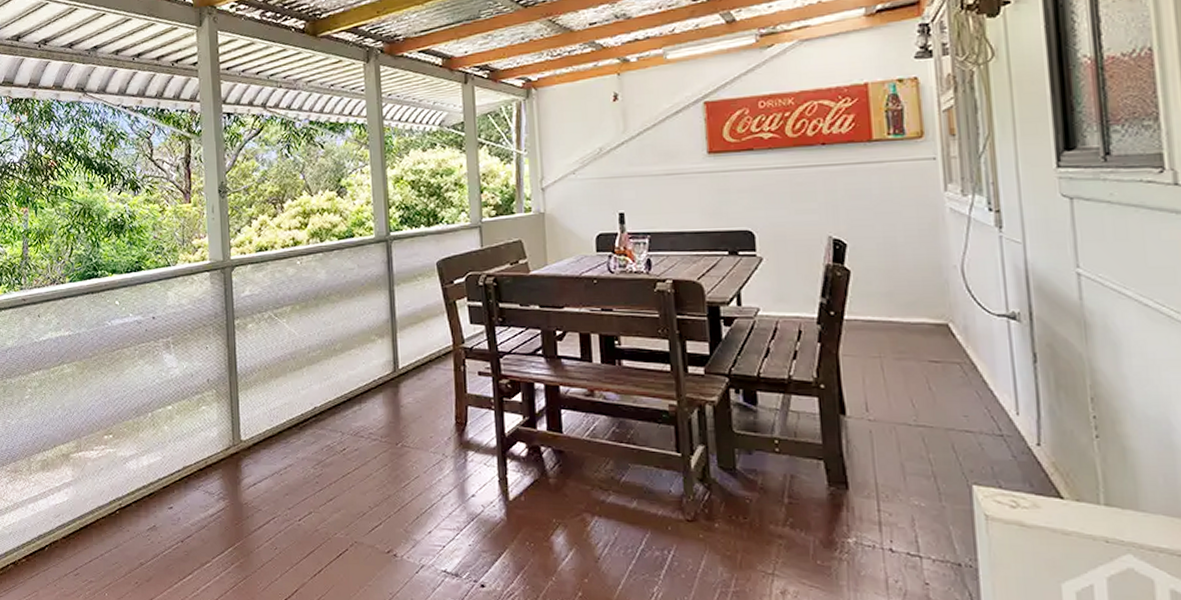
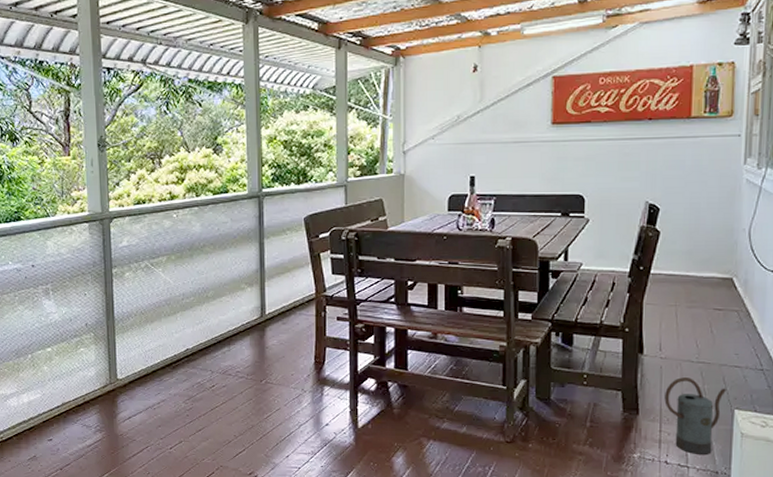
watering can: none [879,444,960,541] -> present [664,377,727,454]

